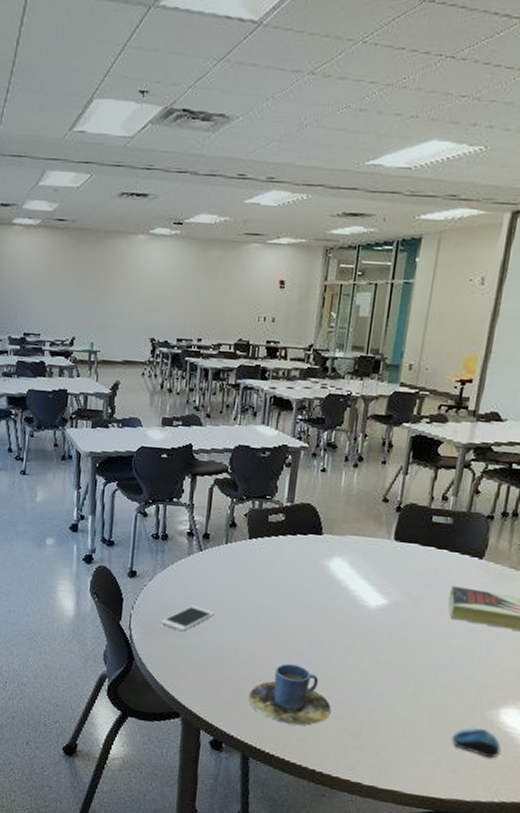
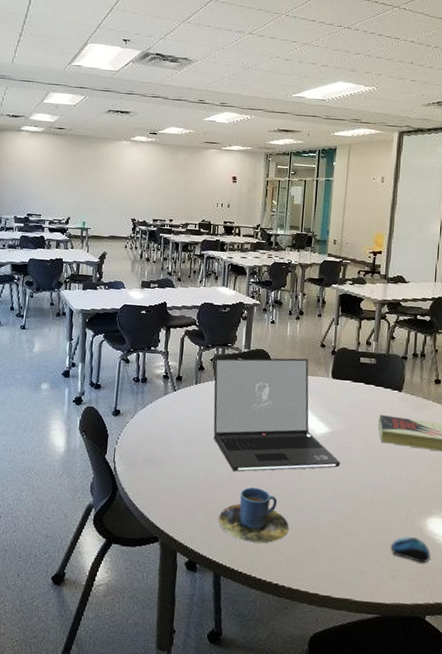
cell phone: present [160,605,215,632] -> none [140,439,187,463]
laptop: none [245,512,399,646] -> present [213,358,341,472]

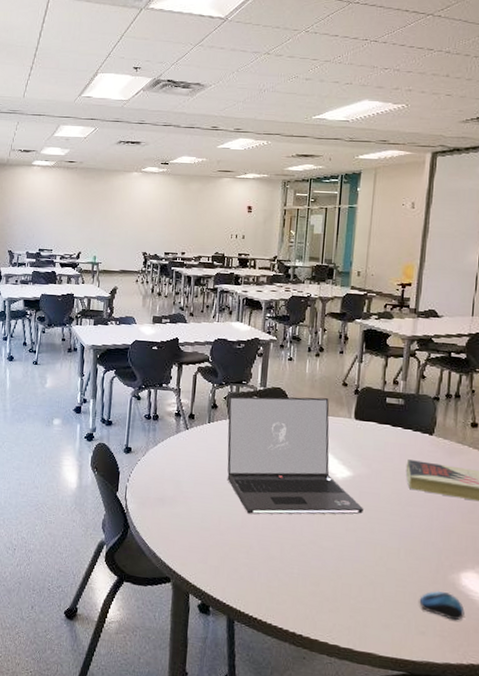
cup: present [219,487,289,543] -> none [233,531,307,590]

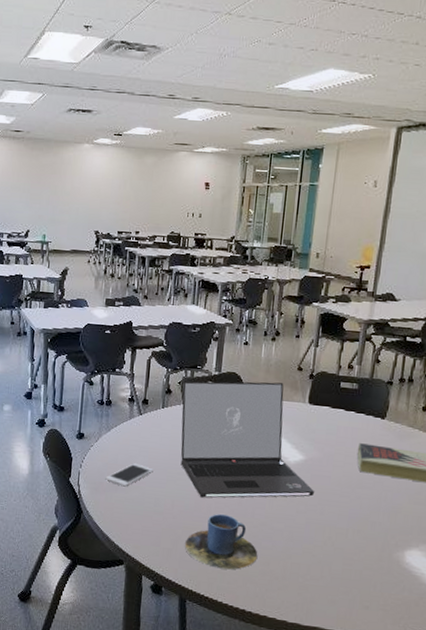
cell phone: none [152,478,200,502] -> present [105,463,153,487]
cup: none [233,531,307,590] -> present [185,514,258,570]
computer mouse: present [419,590,465,621] -> none [364,567,407,596]

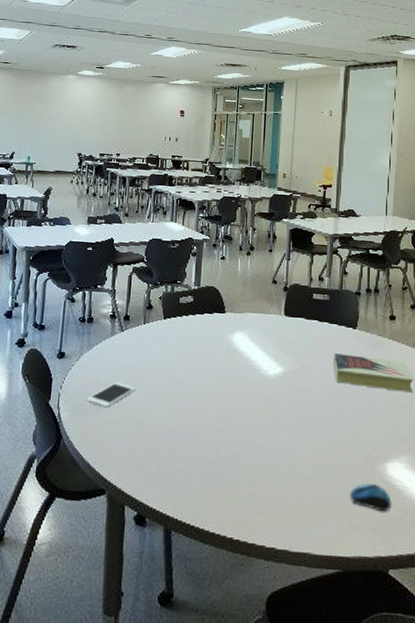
laptop: present [180,380,315,498] -> none [162,295,296,416]
cup: present [185,514,258,570] -> none [169,433,243,494]
computer mouse: none [364,567,407,596] -> present [350,482,392,512]

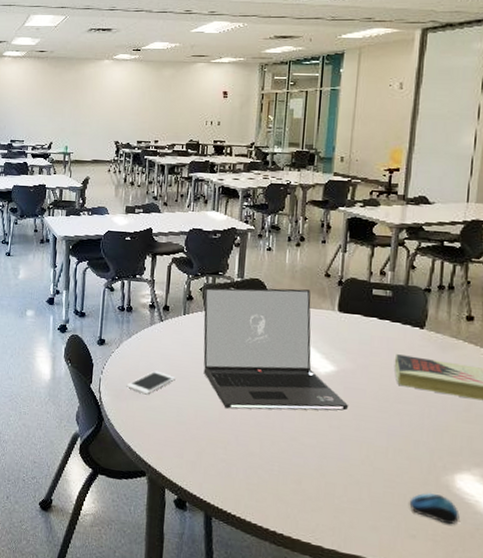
laptop: none [162,295,296,416] -> present [203,287,349,411]

